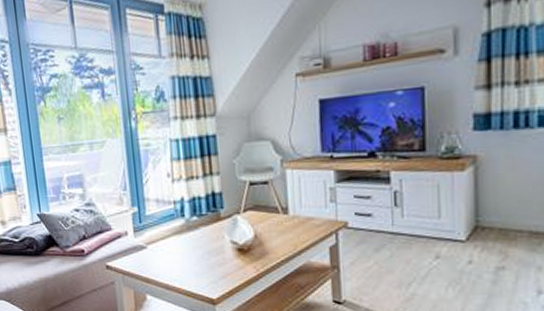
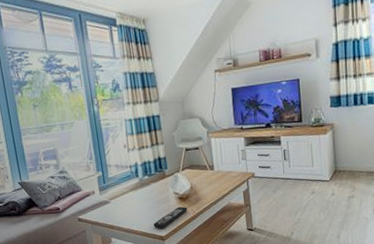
remote control: none [201,260,249,289] -> present [153,206,188,229]

